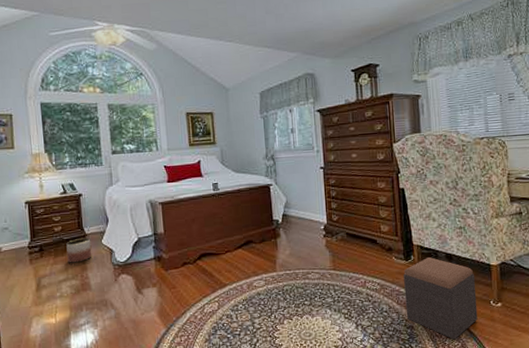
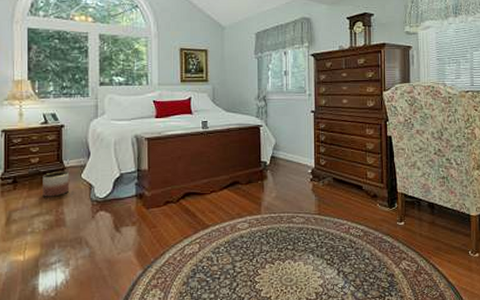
footstool: present [404,257,478,340] -> none [387,206,456,289]

